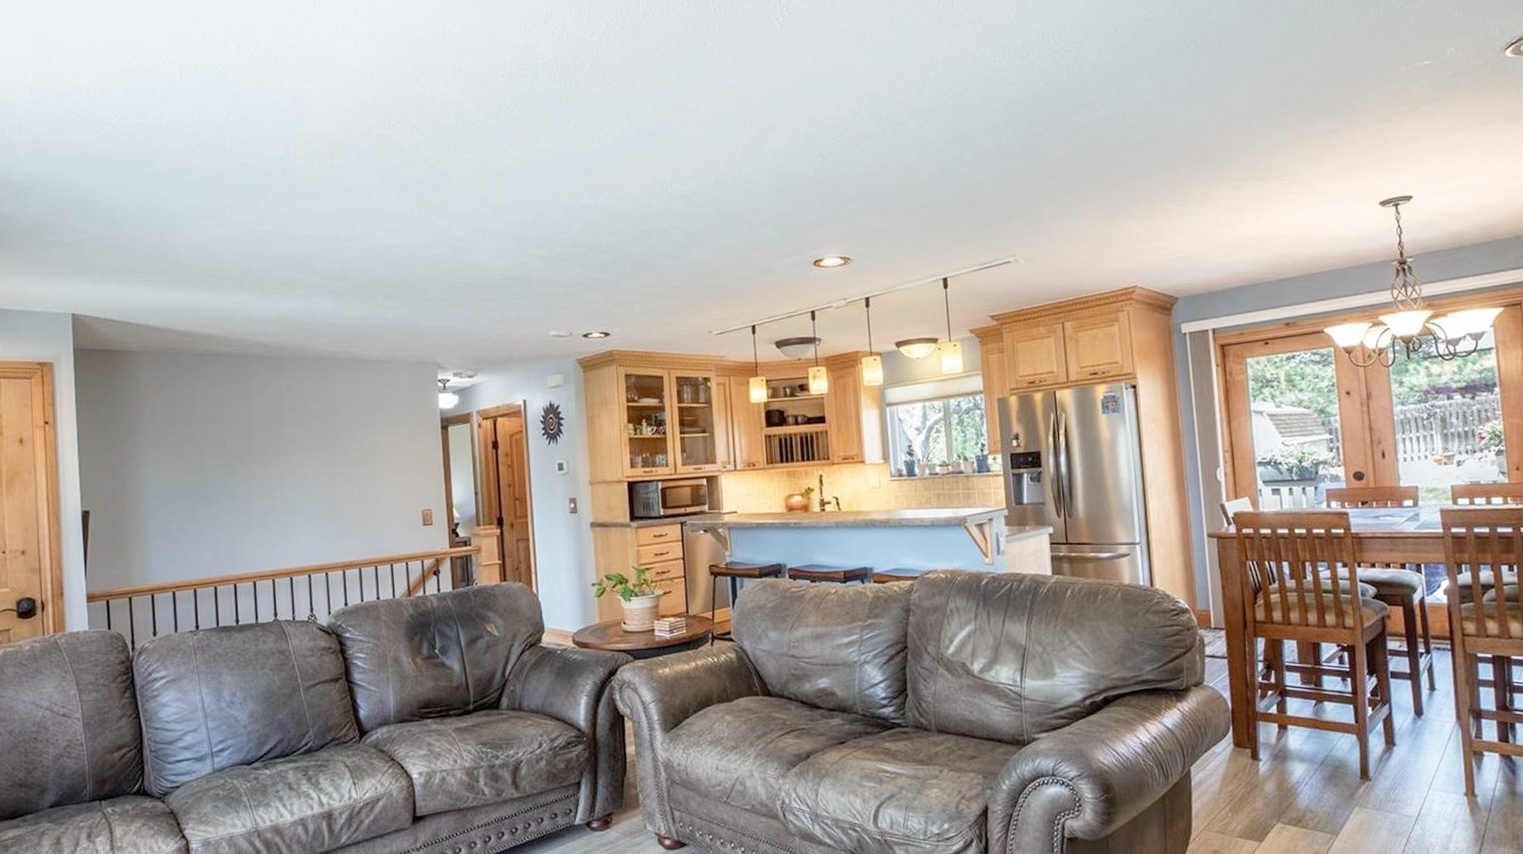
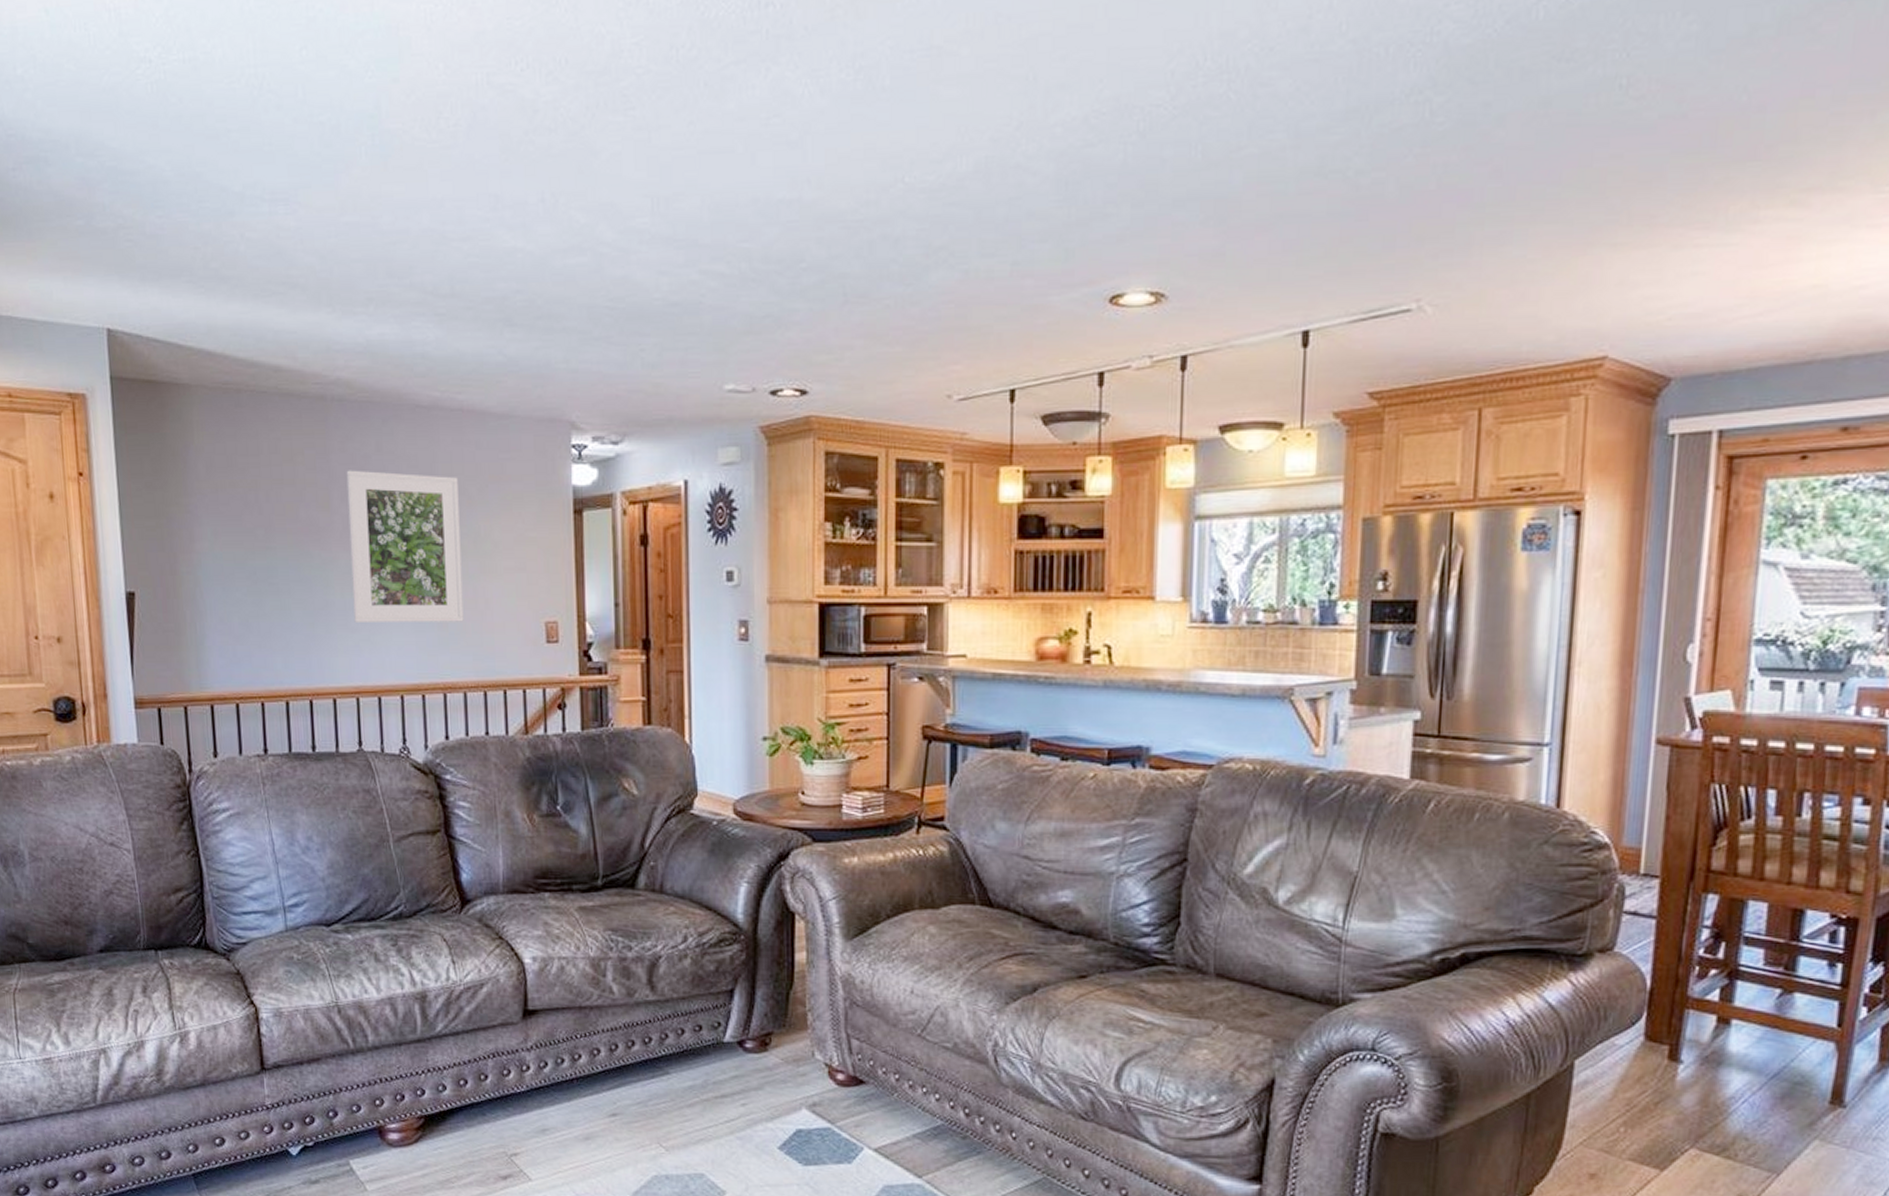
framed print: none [263,407,358,521] -> present [346,470,464,622]

